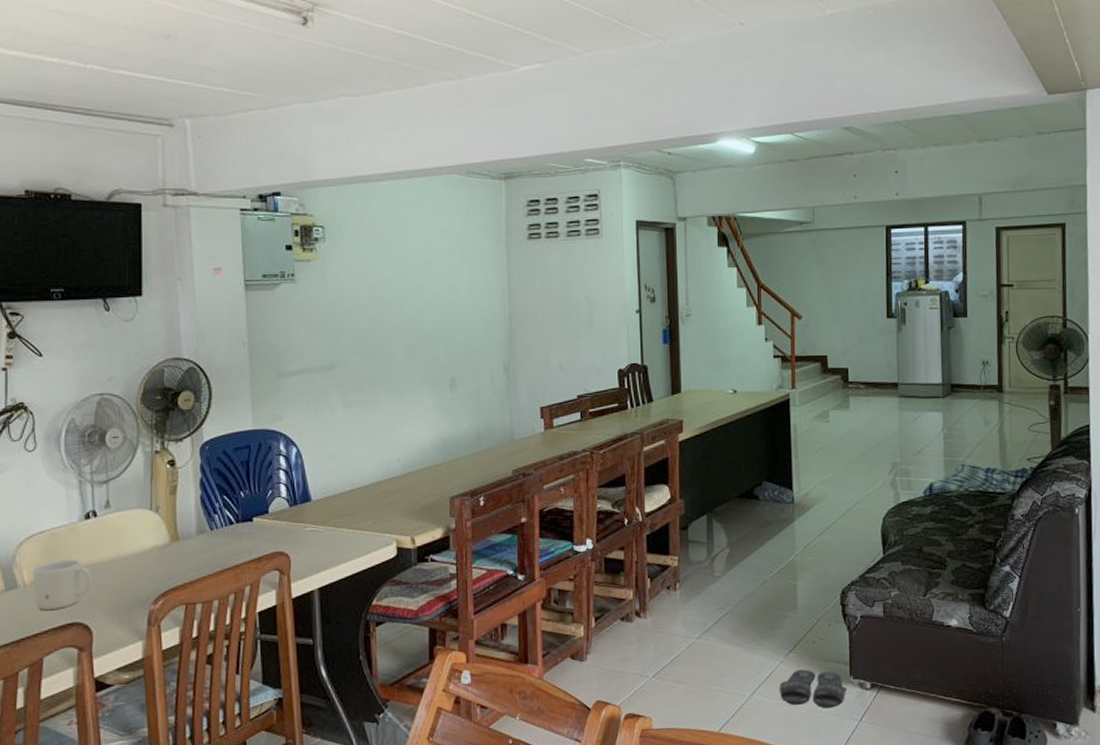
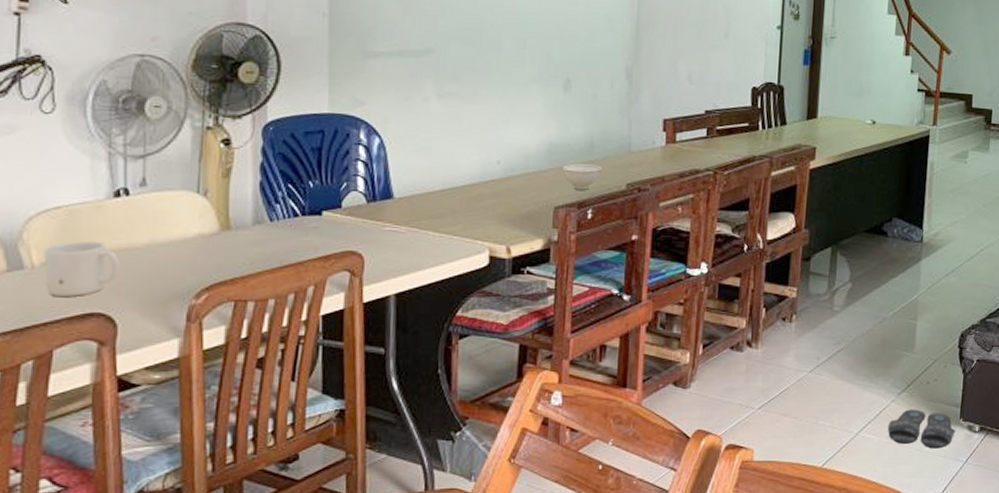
bowl: none [454,455,489,479] -> present [562,163,601,190]

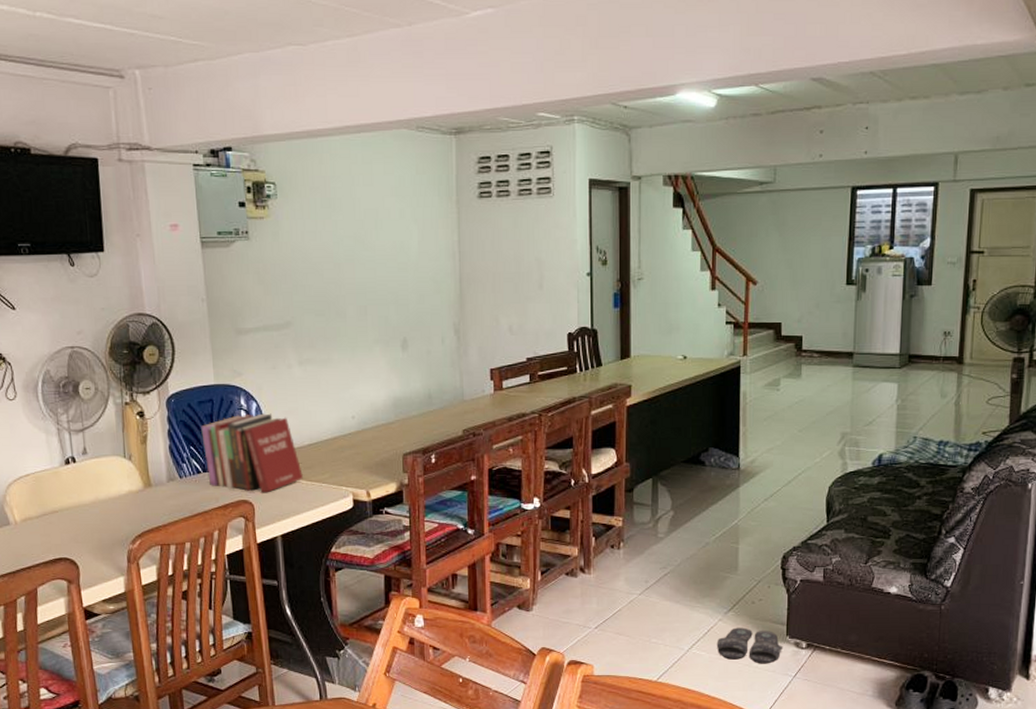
mug: present [43,240,120,297] -> none [21,500,76,545]
books: none [304,150,430,244] -> present [201,413,303,493]
bowl: present [562,163,601,190] -> none [406,414,440,437]

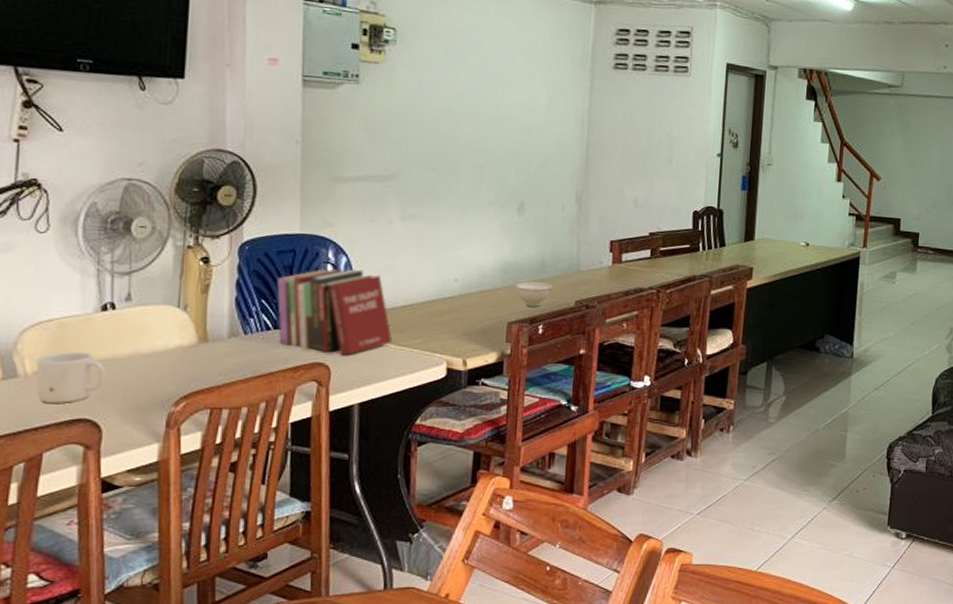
mug: none [21,500,76,545] -> present [35,351,106,403]
bowl: none [406,414,440,437] -> present [515,282,552,307]
slippers: present [716,627,784,664] -> none [819,516,884,554]

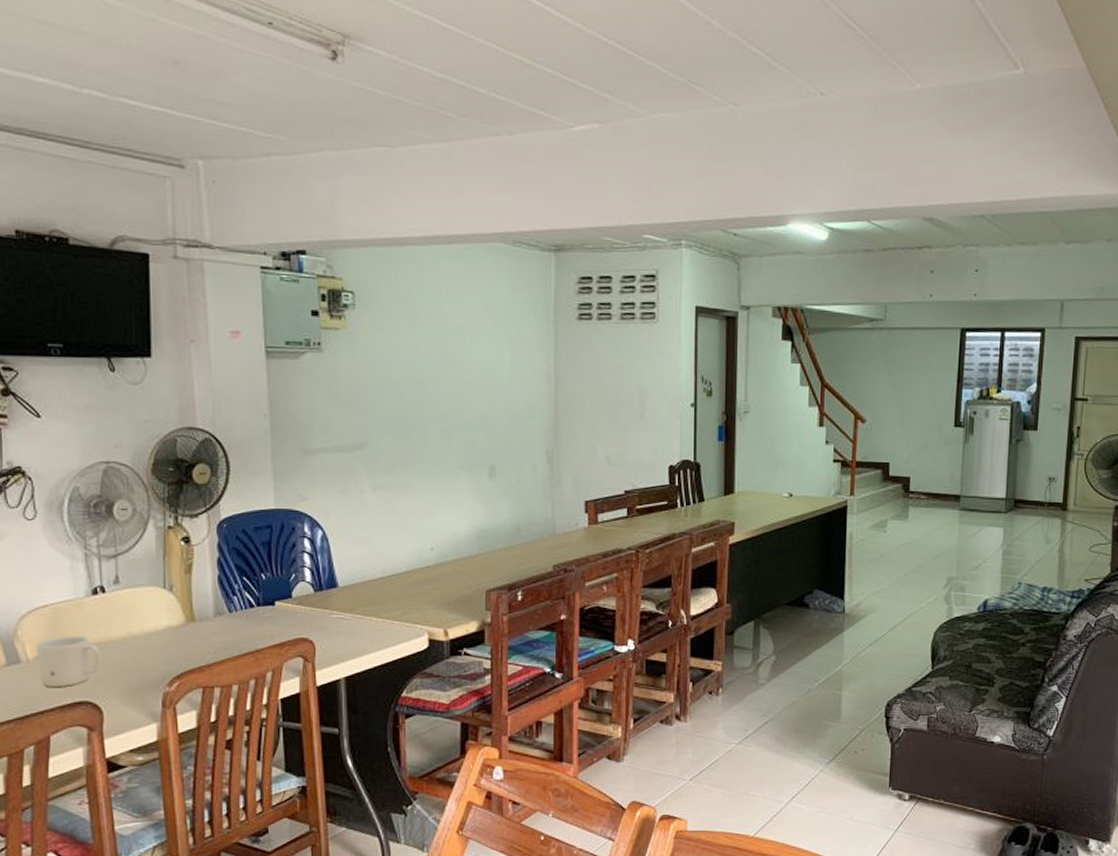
books: present [277,268,392,356] -> none [257,542,372,631]
bowl: present [515,282,552,307] -> none [491,548,528,573]

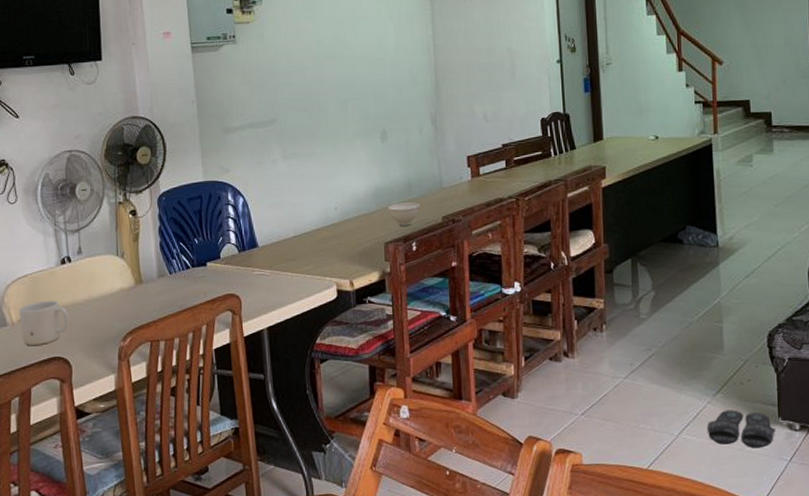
bowl: none [491,548,528,573] -> present [387,202,420,226]
slippers: none [817,779,886,817] -> present [707,410,776,448]

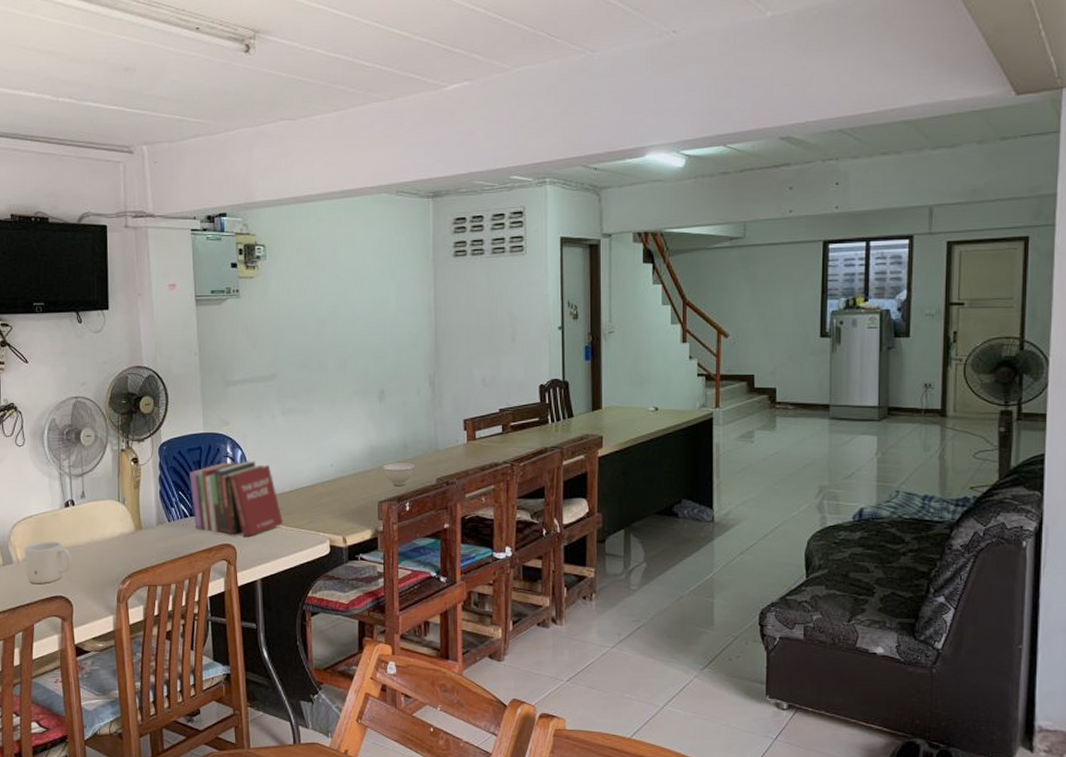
books: none [190,207,288,286] -> present [189,461,283,538]
slippers: present [707,410,776,448] -> none [692,685,763,725]

